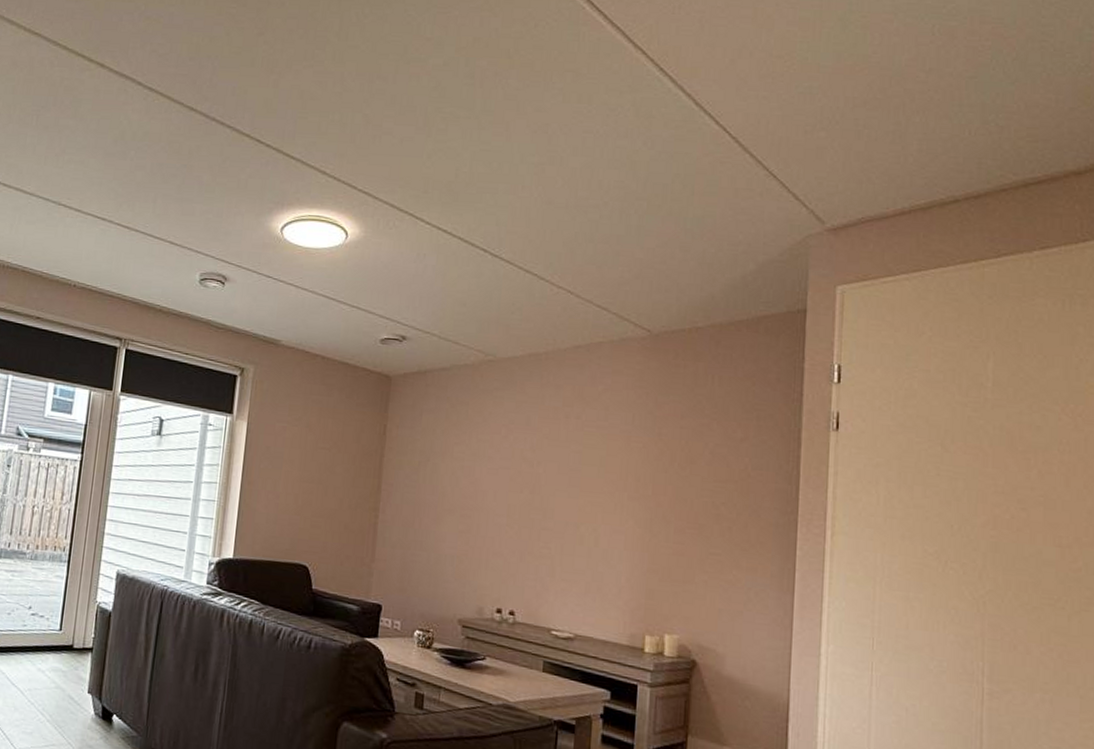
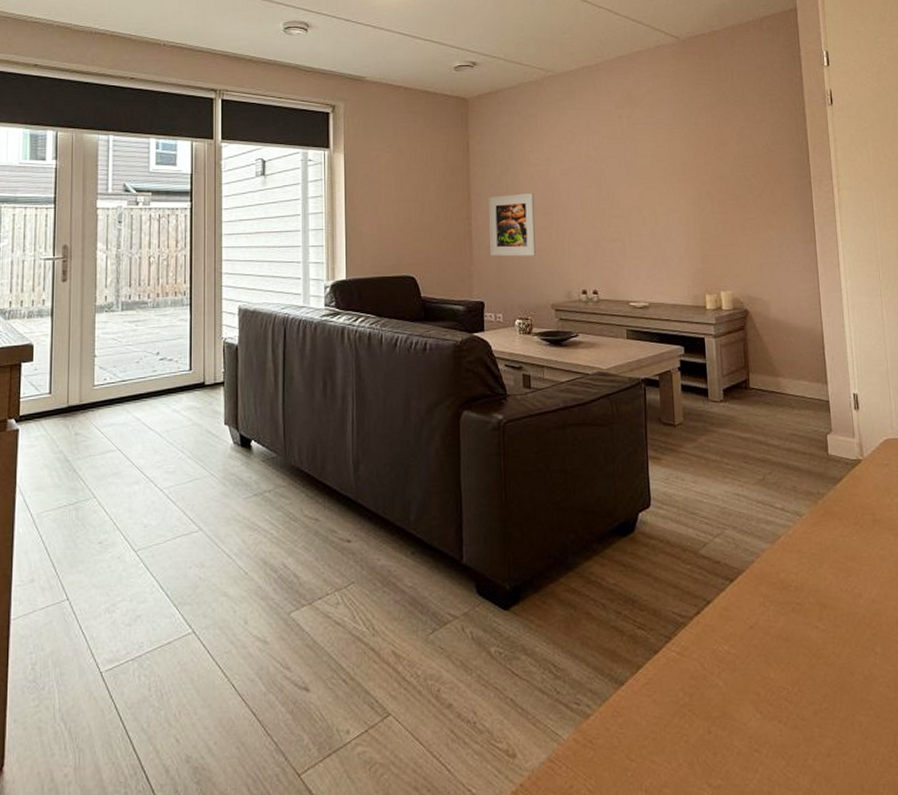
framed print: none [396,488,455,562] -> present [489,193,537,257]

